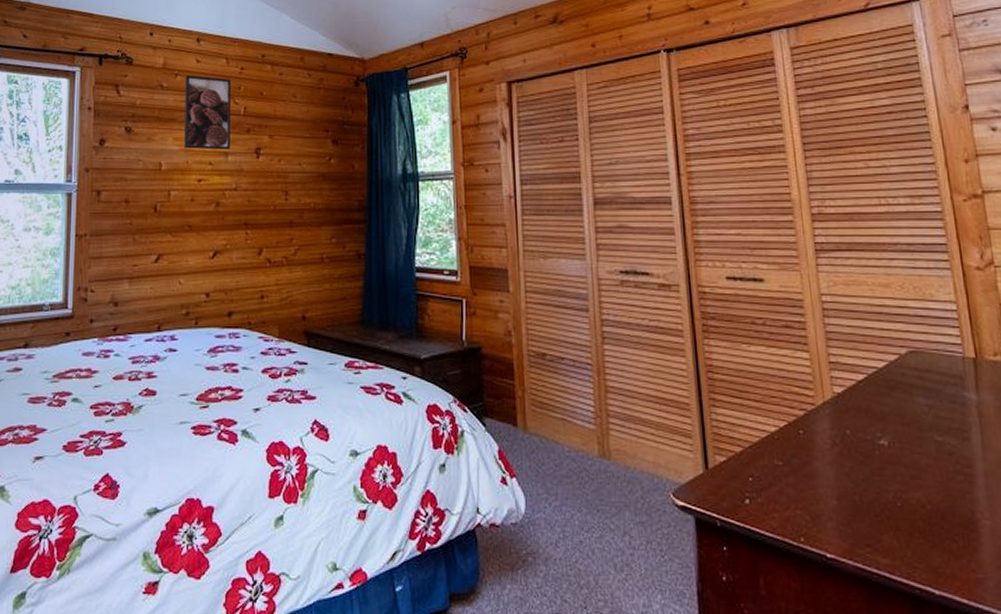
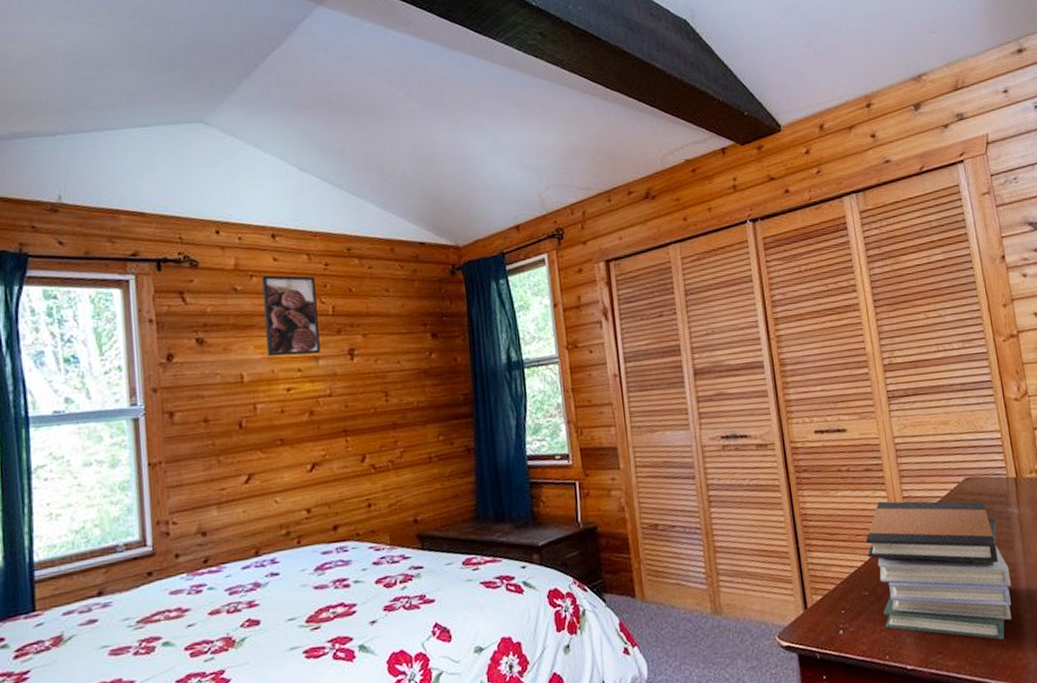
book stack: none [782,363,965,544] -> present [866,501,1012,640]

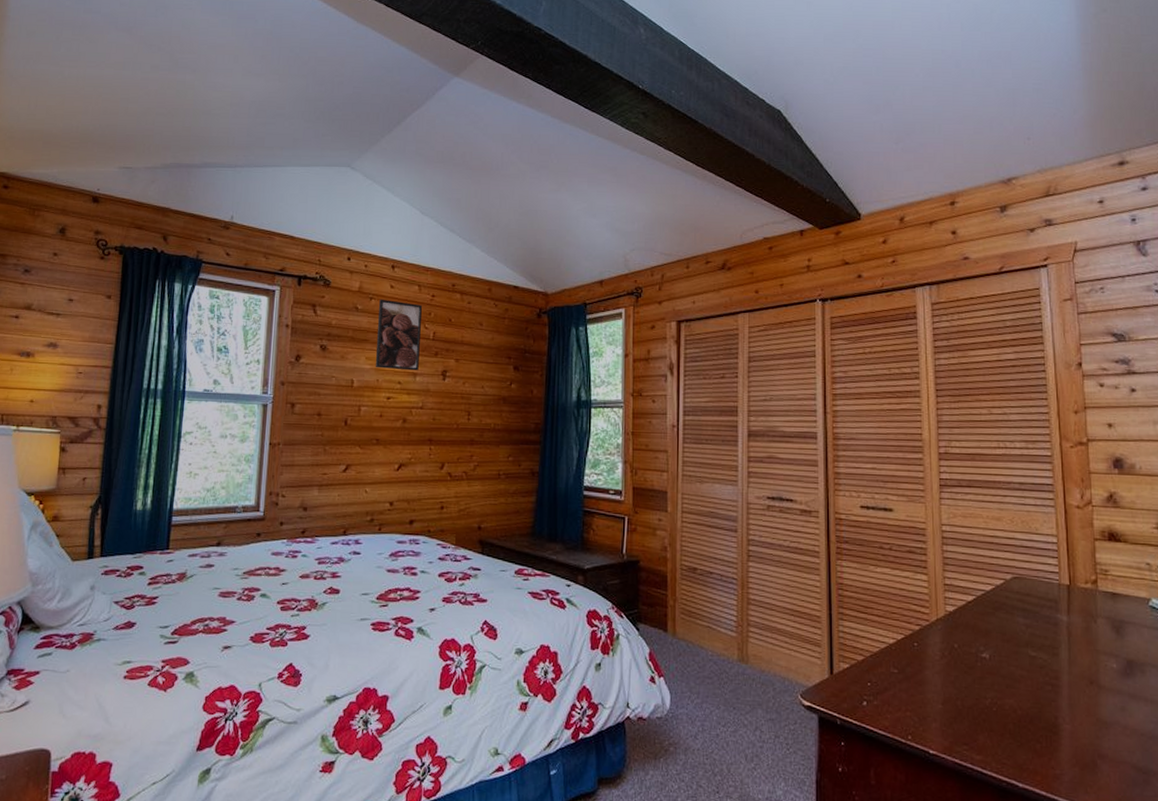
book stack: present [866,501,1012,640] -> none [901,584,1052,744]

